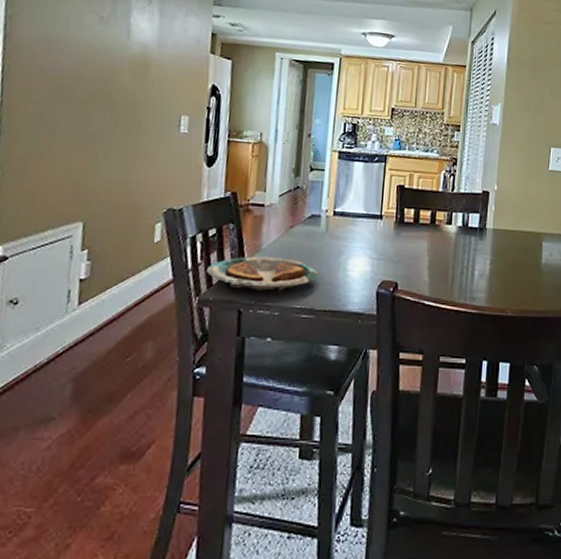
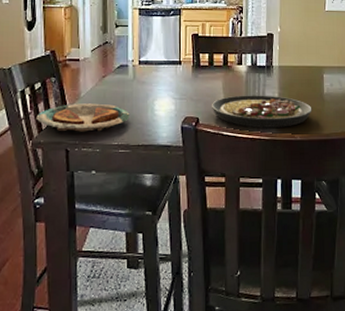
plate: none [412,259,528,300] -> present [211,95,312,128]

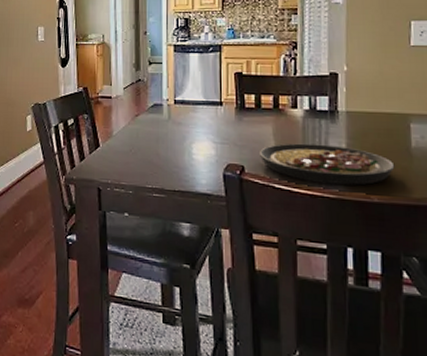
plate: present [36,103,130,132] -> none [69,141,165,172]

